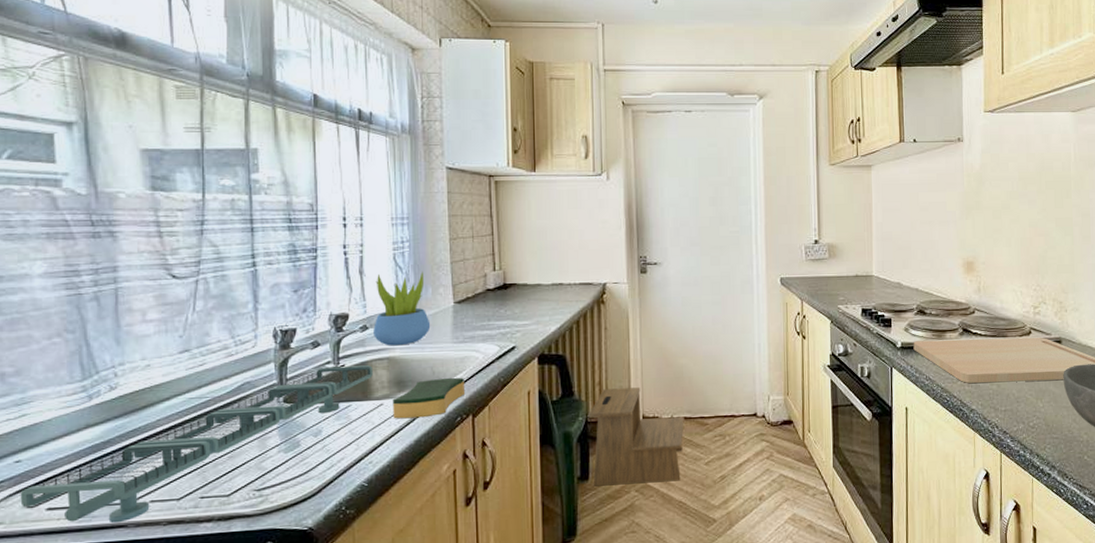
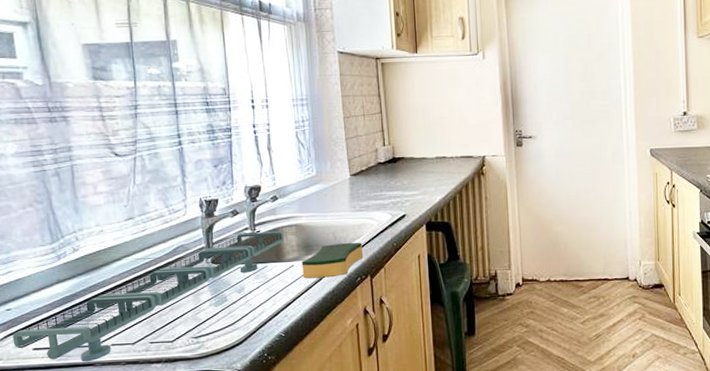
succulent plant: present [373,271,431,346] -> none [282,147,331,214]
step stool: present [589,387,685,487] -> none [473,252,561,341]

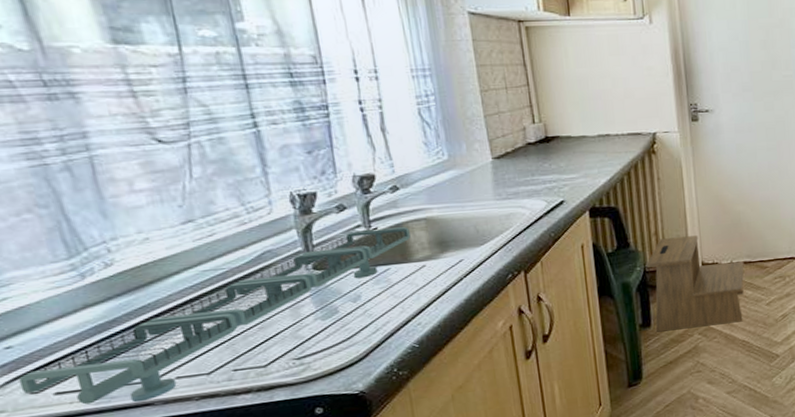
sponge: present [302,242,364,279] -> none [435,234,515,280]
step stool: none [473,252,561,341] -> present [646,235,744,332]

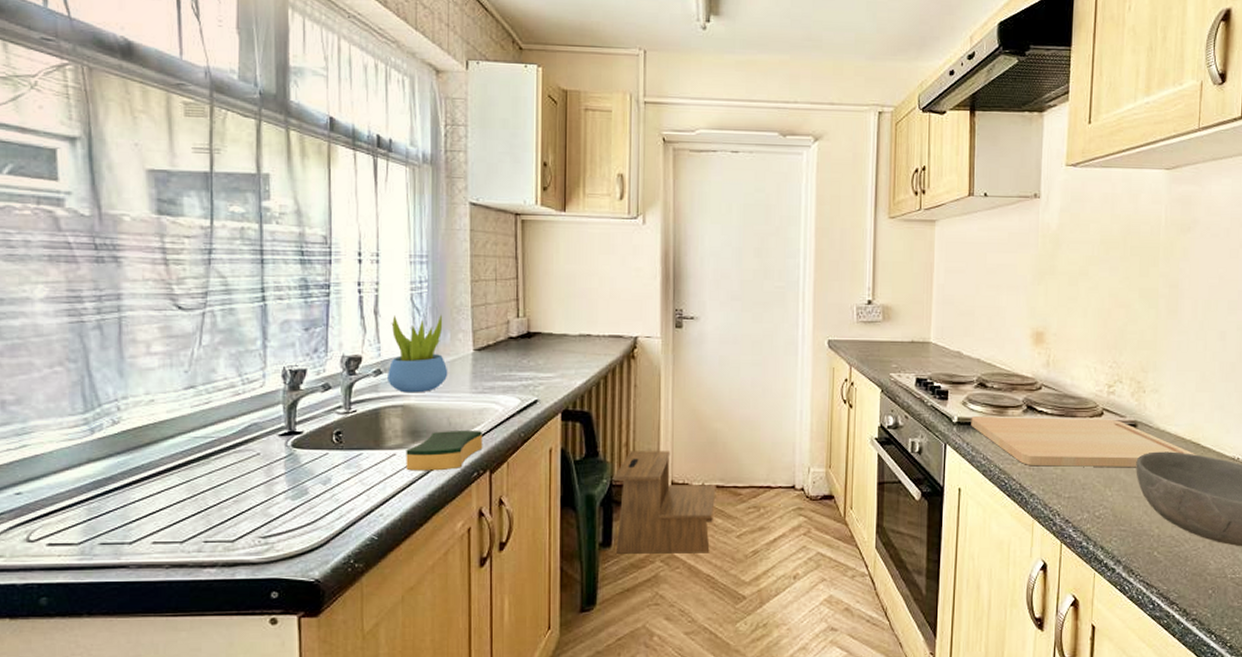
dish rack: present [18,227,411,405] -> none [20,412,386,563]
succulent plant: none [401,126,469,206] -> present [388,314,448,393]
sponge: none [435,234,515,280] -> present [406,430,483,471]

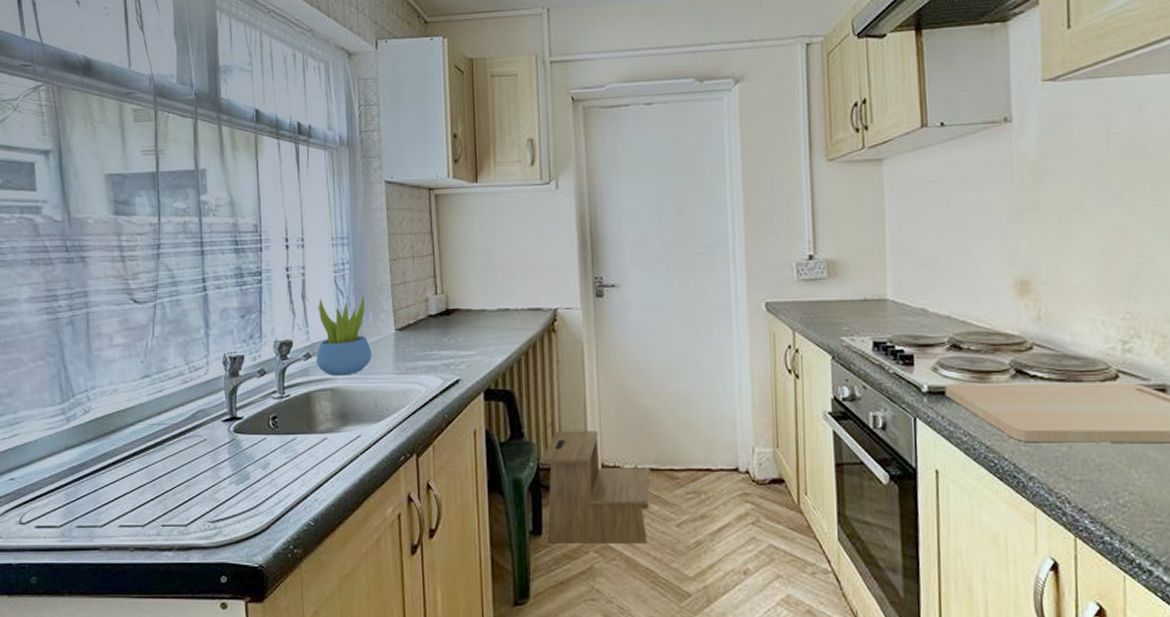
sponge: present [406,430,483,471] -> none [336,412,409,455]

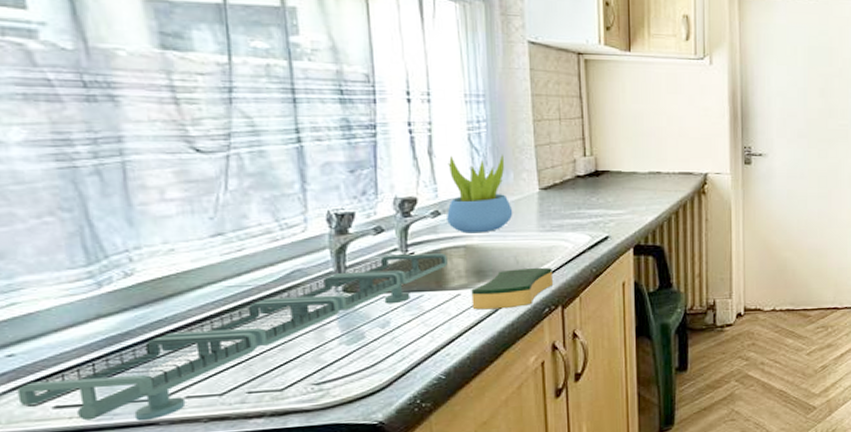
dish rack: none [14,396,317,545] -> present [17,253,448,421]
sponge: none [336,412,409,455] -> present [471,267,554,310]
step stool: present [540,431,651,544] -> none [688,280,787,377]

